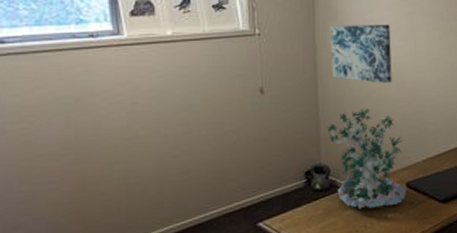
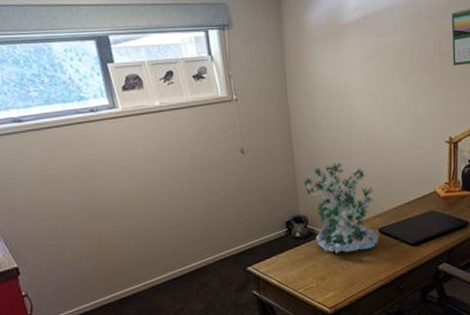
wall art: present [330,24,392,84] -> none [301,82,362,139]

